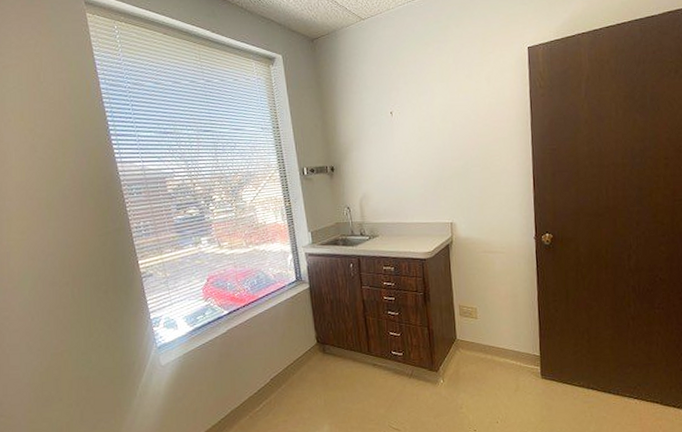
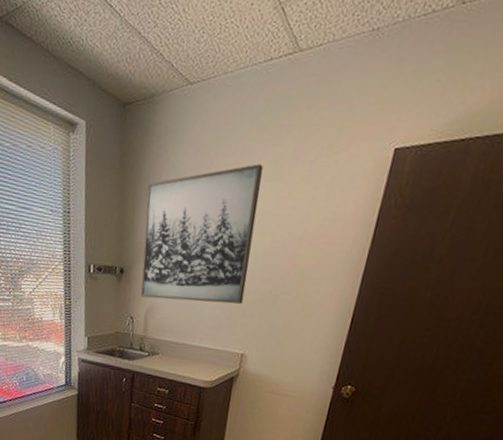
wall art: none [342,70,442,188] -> present [140,164,263,304]

